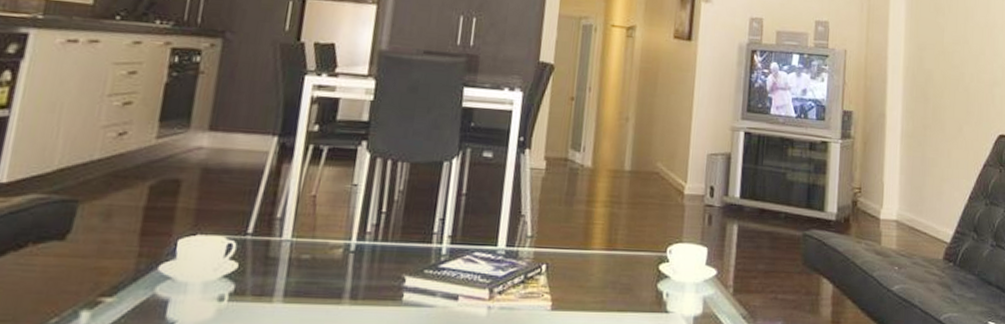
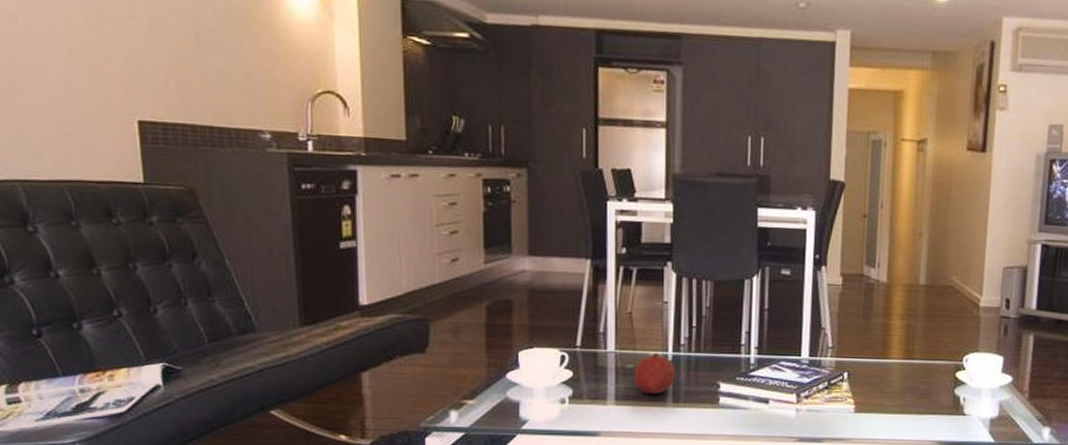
fruit: none [308,242,358,289] -> present [634,353,676,394]

